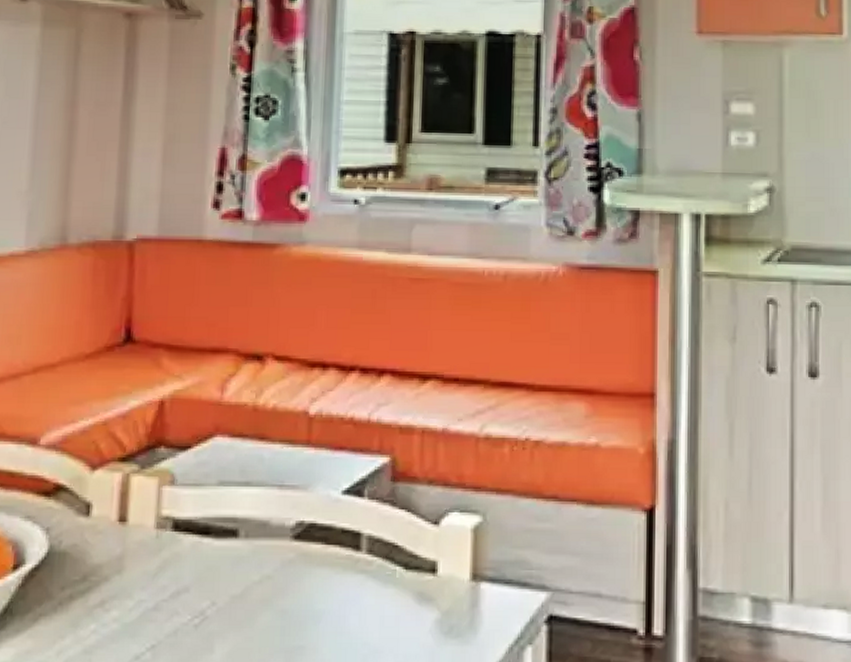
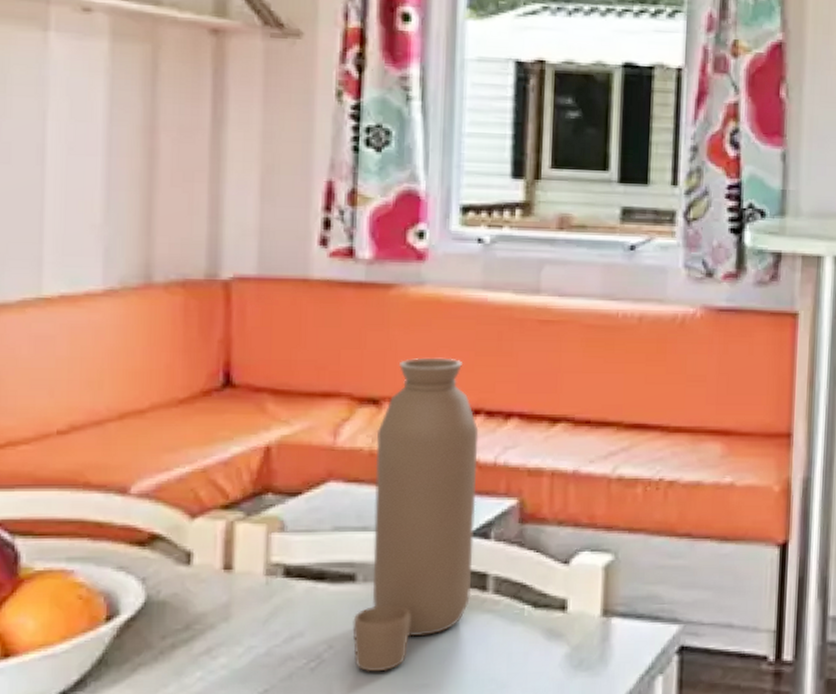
water bottle: none [234,314,354,631] -> present [352,357,479,672]

